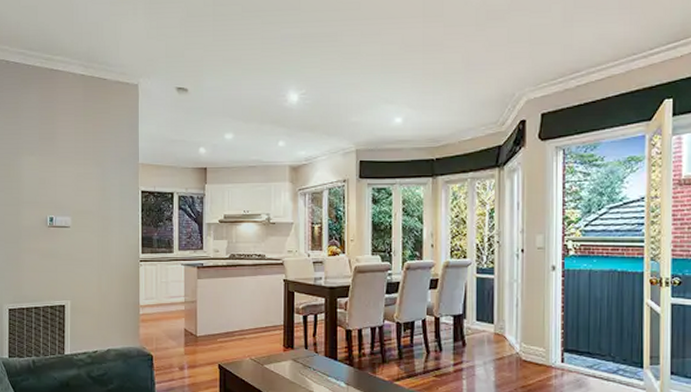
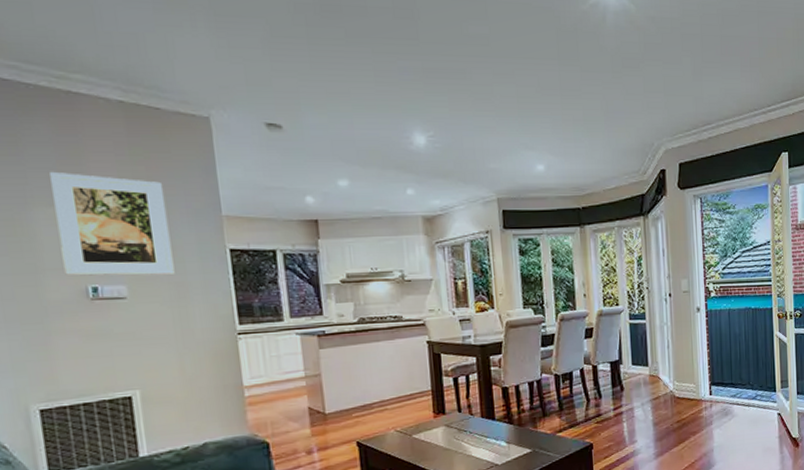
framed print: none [34,129,103,210] -> present [50,171,175,276]

